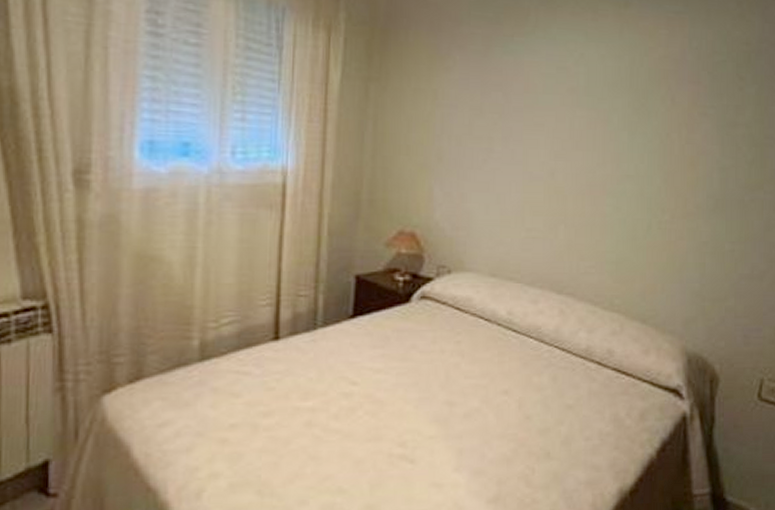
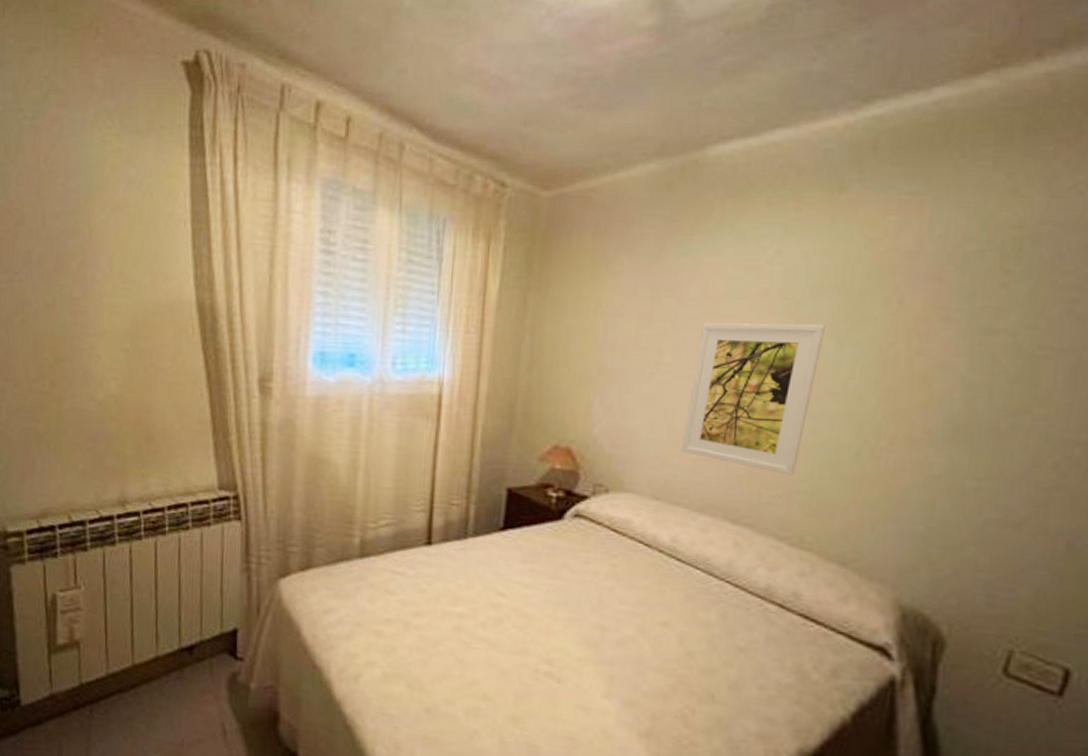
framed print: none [512,114,620,248] -> present [681,322,825,476]

